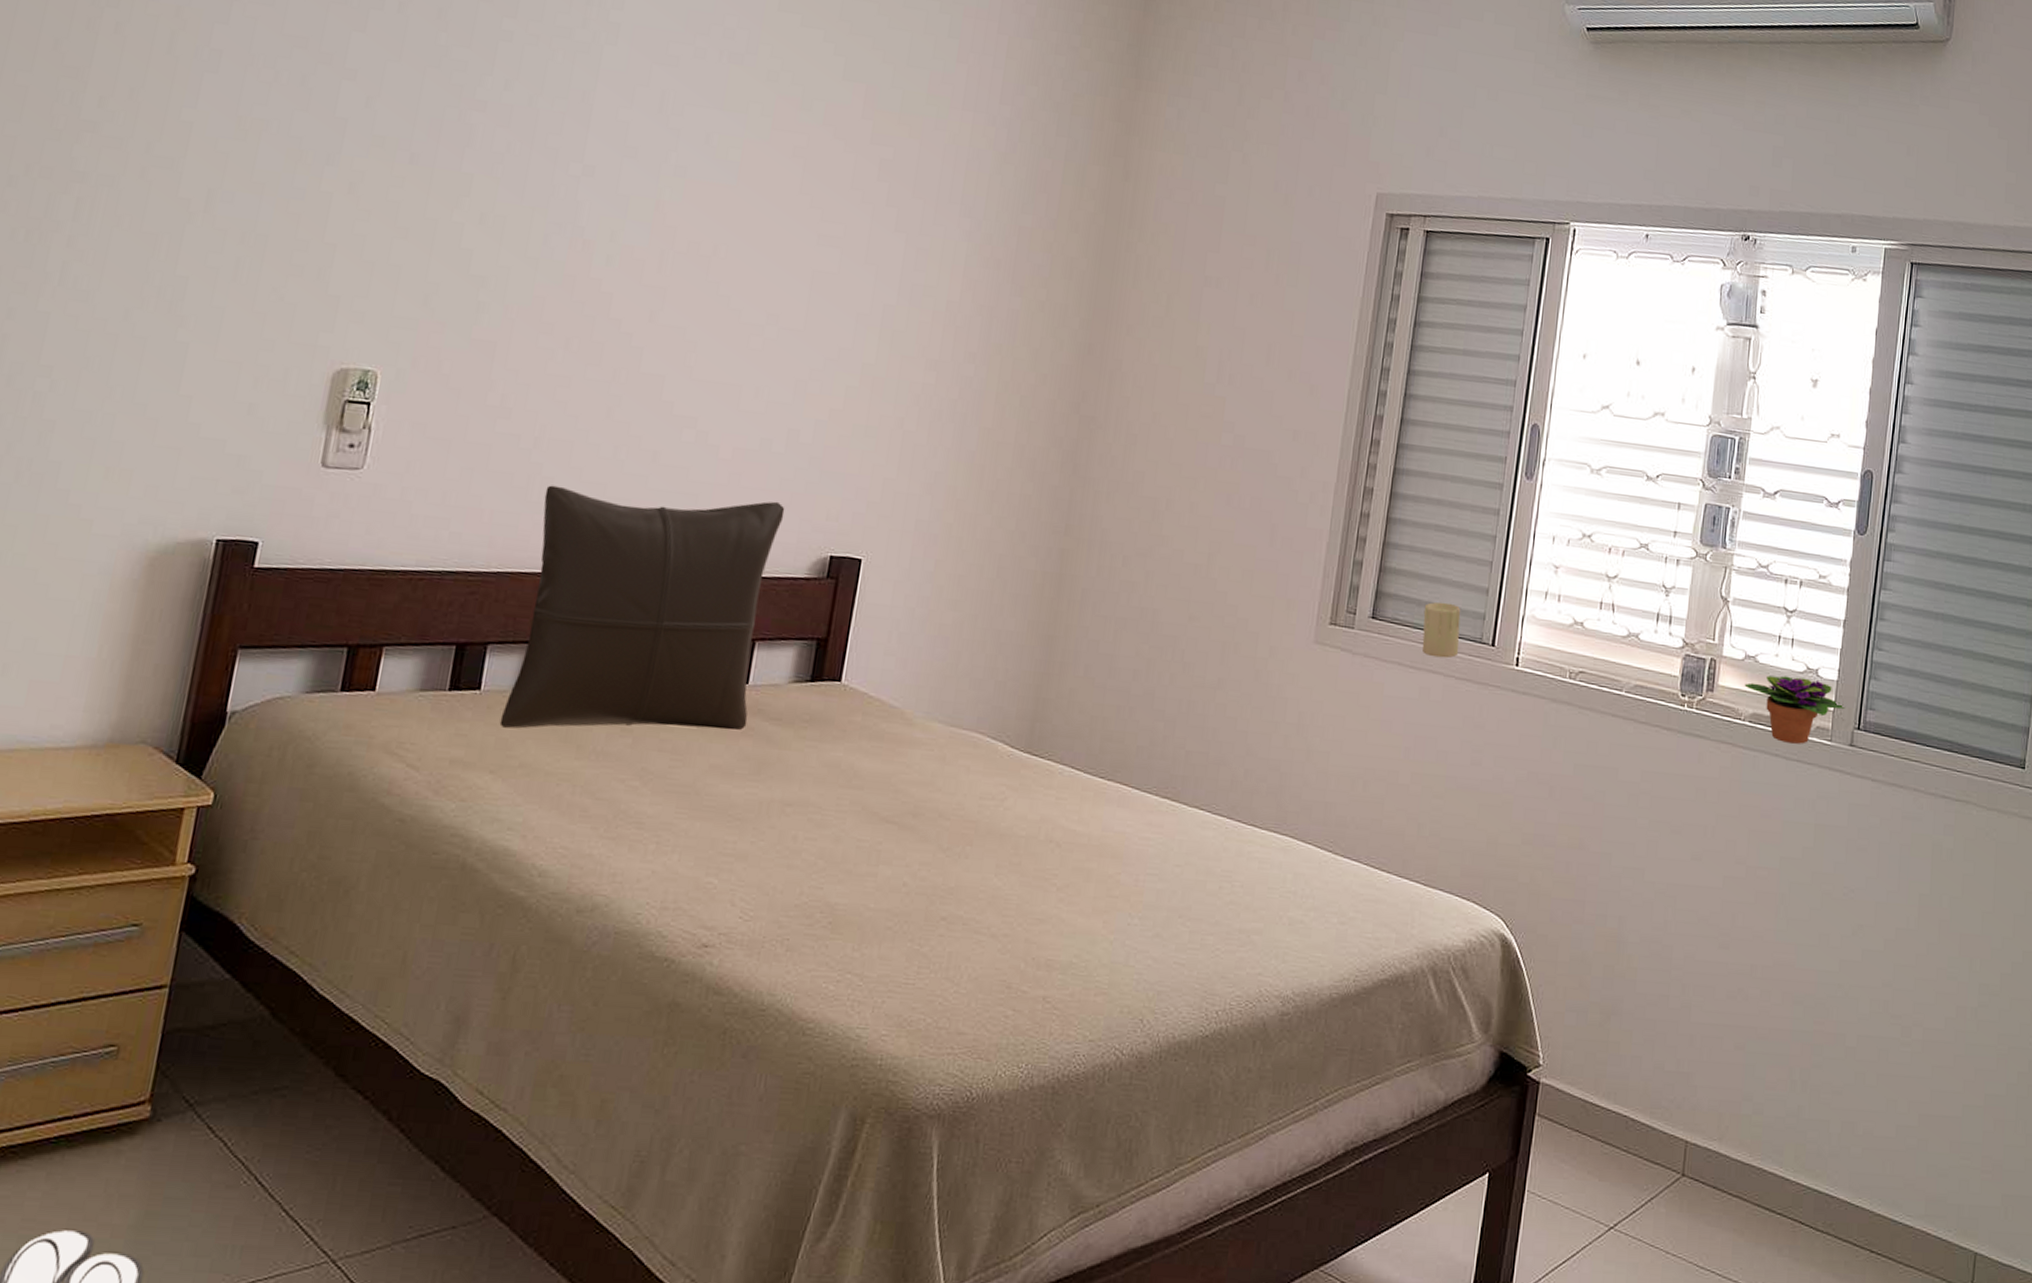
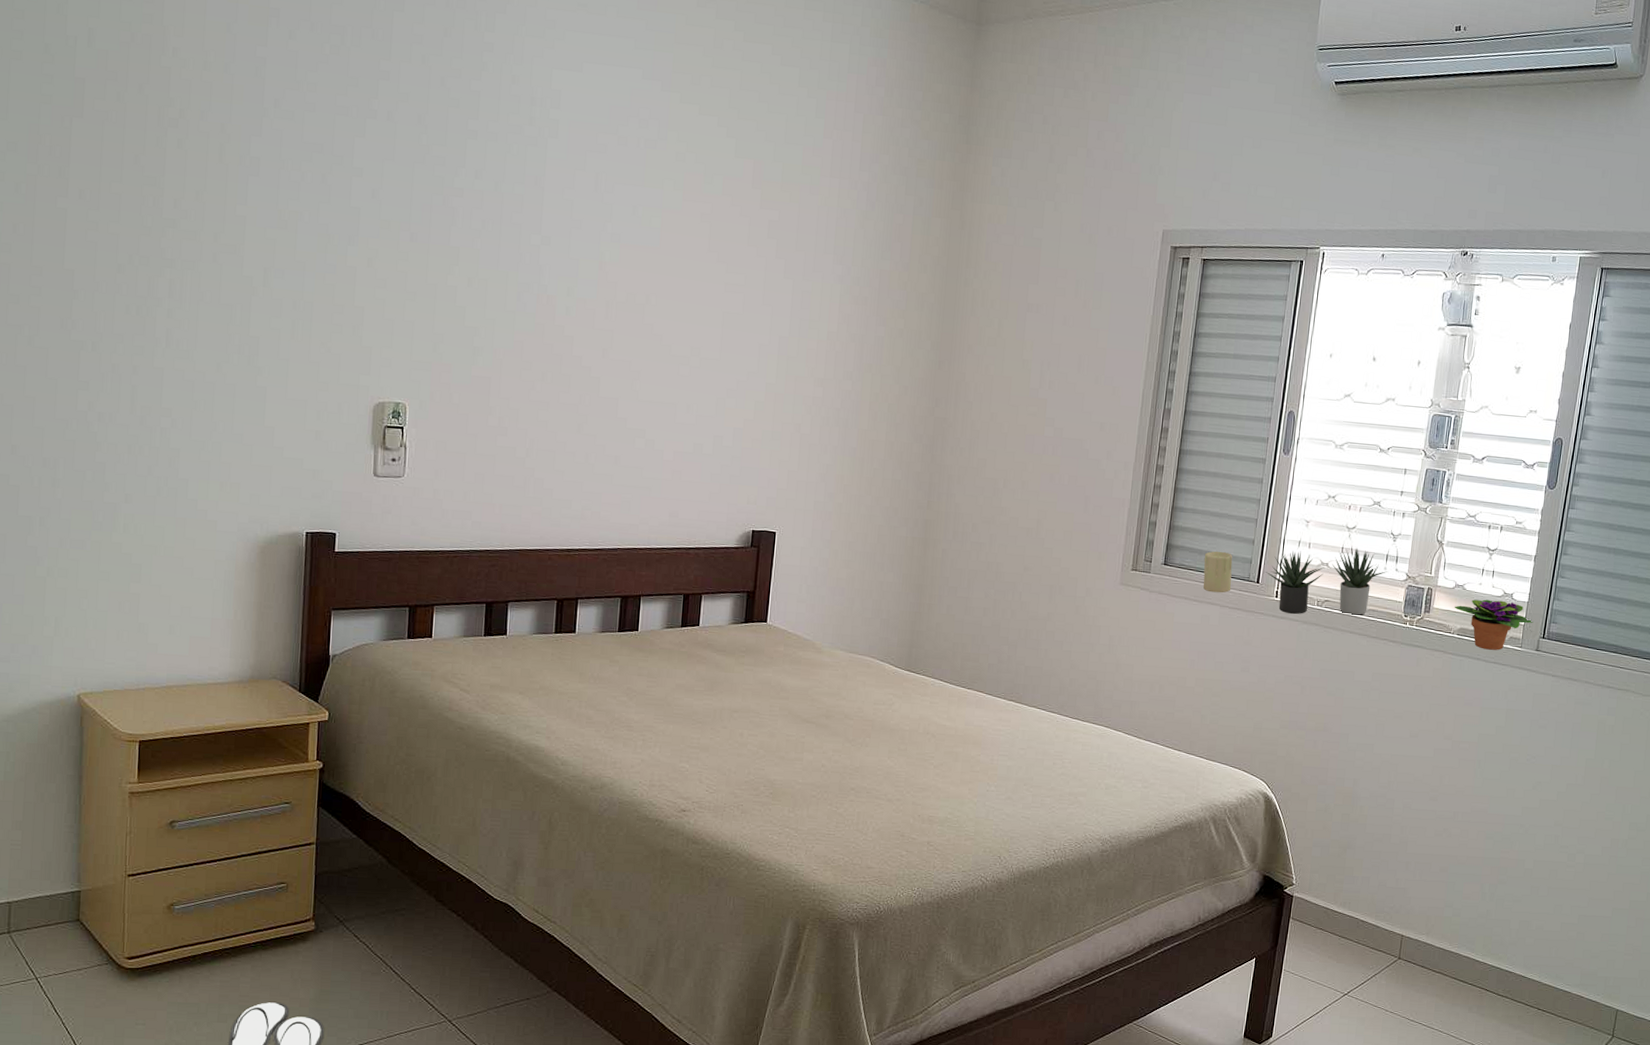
pillow: present [499,485,785,731] -> none [523,484,716,662]
succulent plant: none [1502,602,1660,693] -> present [1265,547,1388,615]

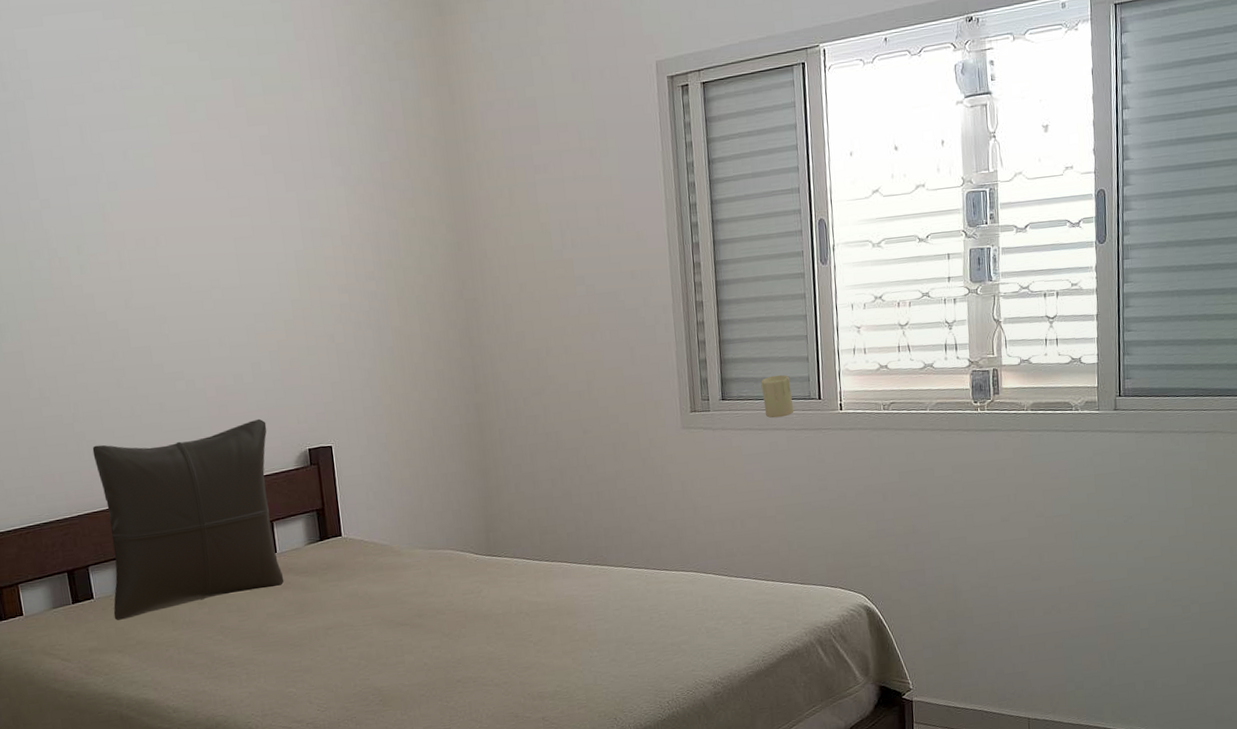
pillow: none [523,484,716,662] -> present [92,418,284,620]
succulent plant: present [1265,547,1388,615] -> none [825,343,950,424]
potted flower: present [1454,599,1534,651] -> none [1023,366,1107,420]

